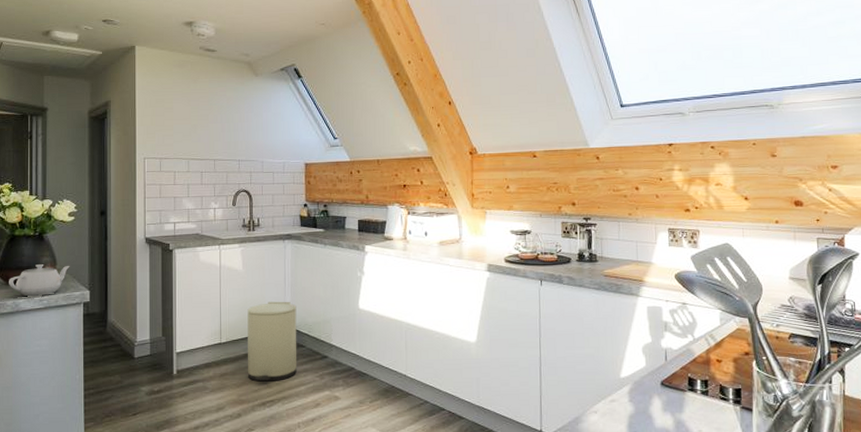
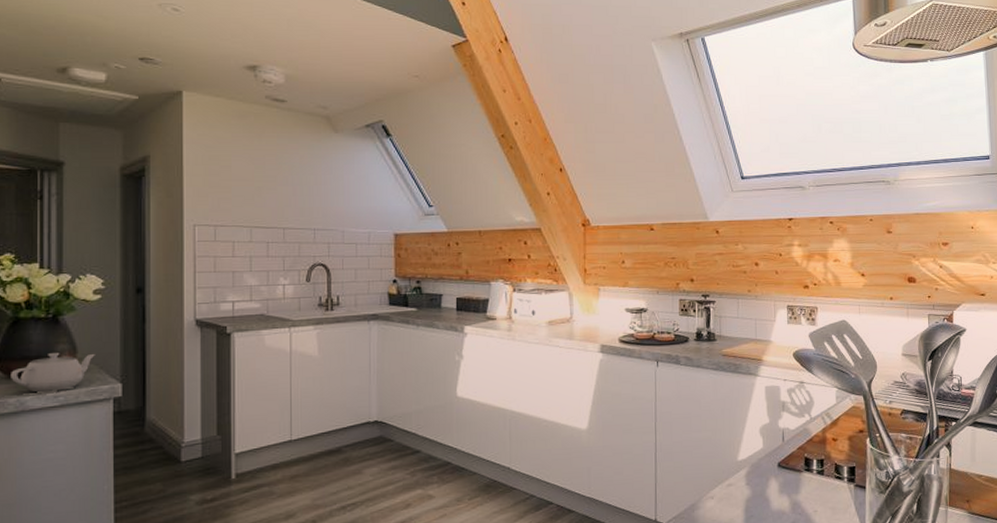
pedal bin: present [247,301,297,382] -> none [324,390,384,483]

